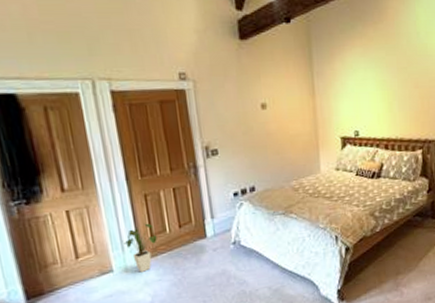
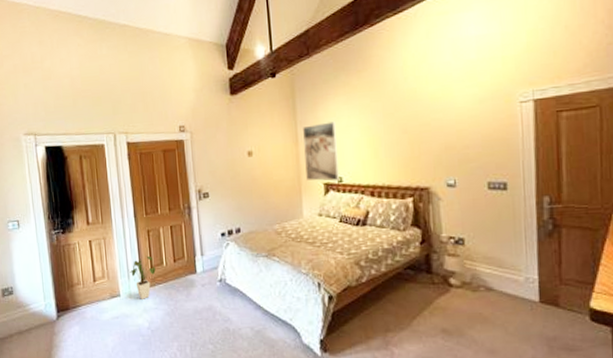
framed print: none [320,74,356,135] -> present [303,121,339,181]

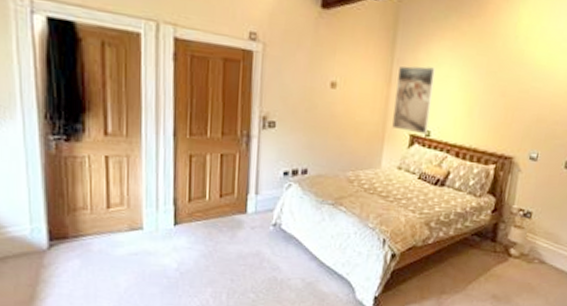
house plant: present [130,255,156,299] -> none [159,185,195,236]

